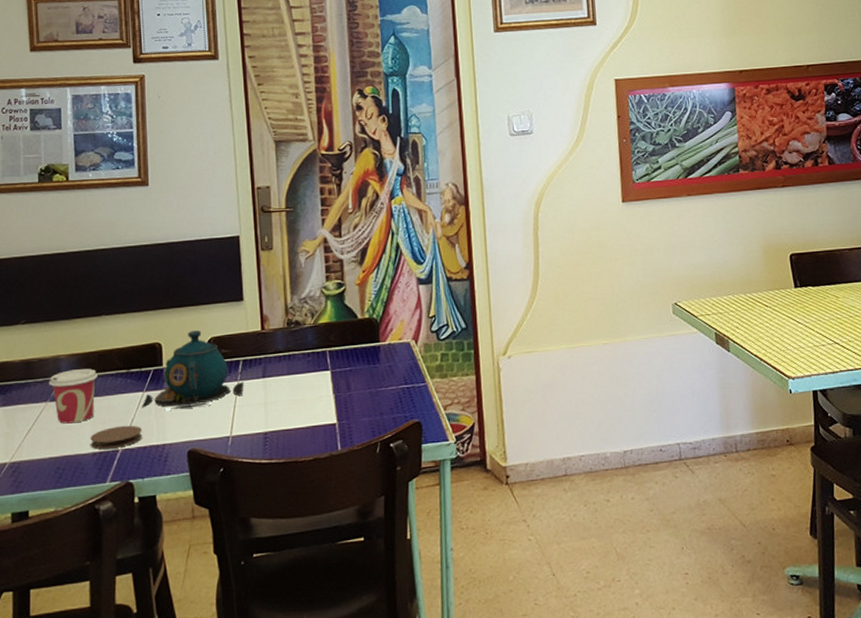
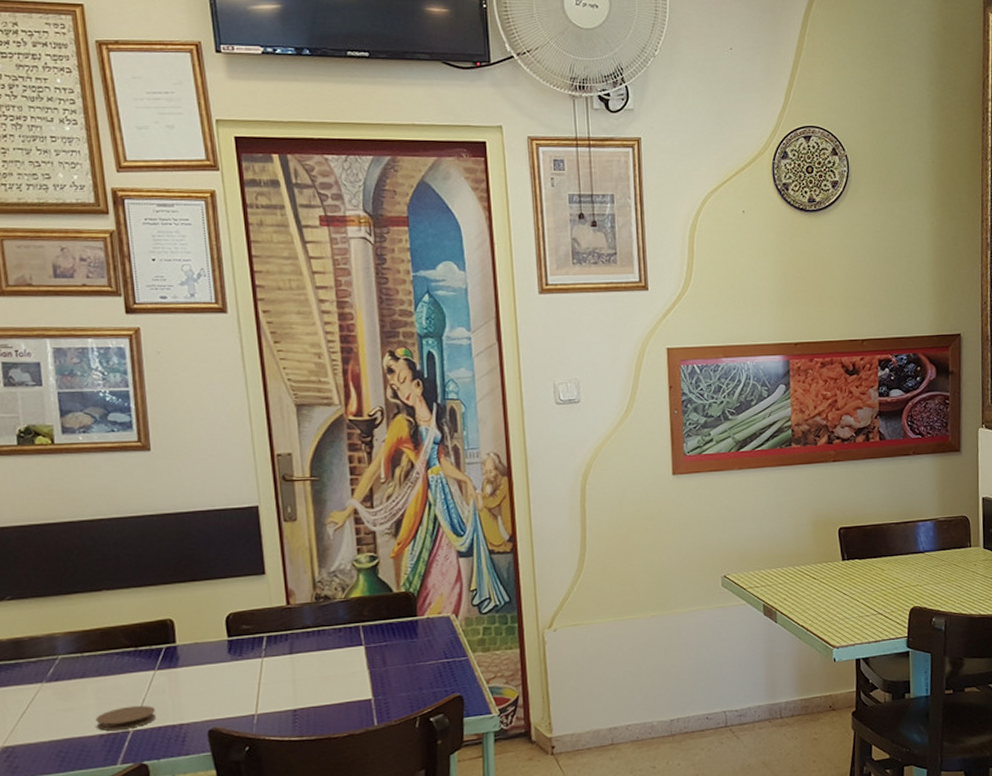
cup: present [49,369,98,424] -> none [44,647,101,706]
teapot: present [142,330,244,411] -> none [154,606,269,690]

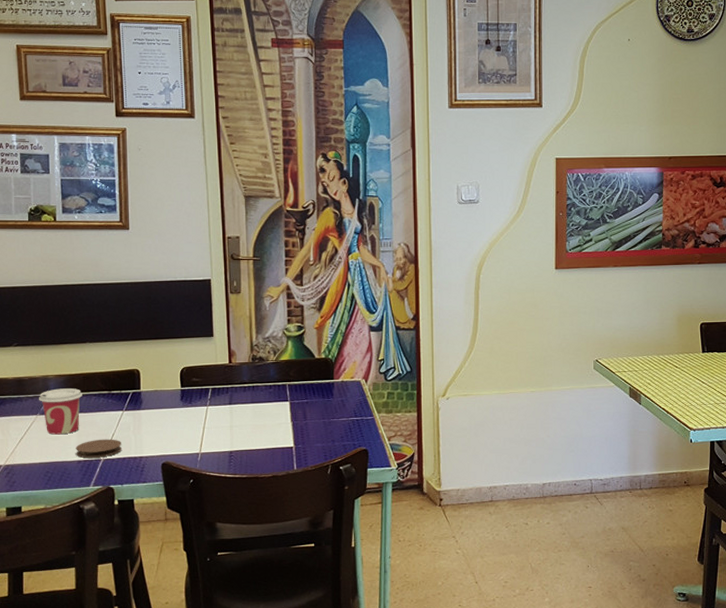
cup: none [44,647,101,706] -> present [39,388,82,435]

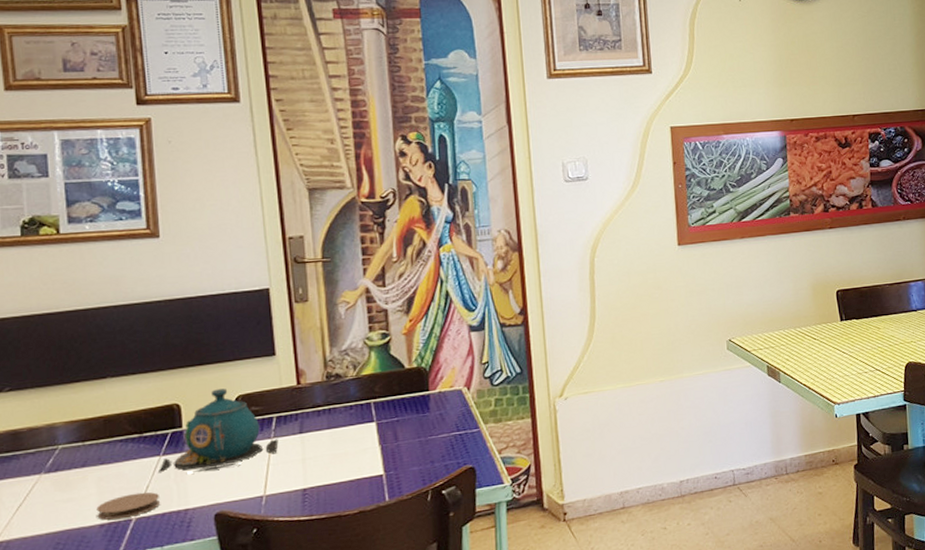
cup: present [39,388,82,435] -> none [43,435,104,496]
teapot: none [122,360,213,428] -> present [159,388,279,474]

